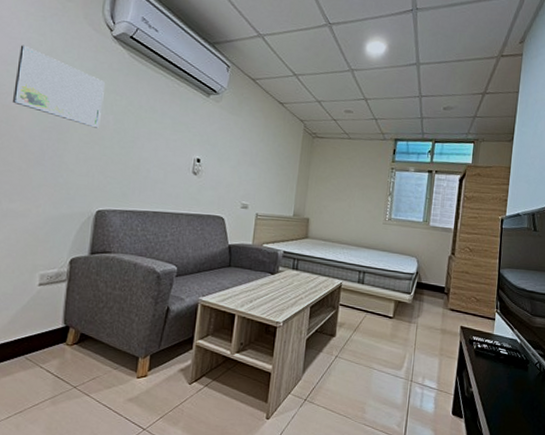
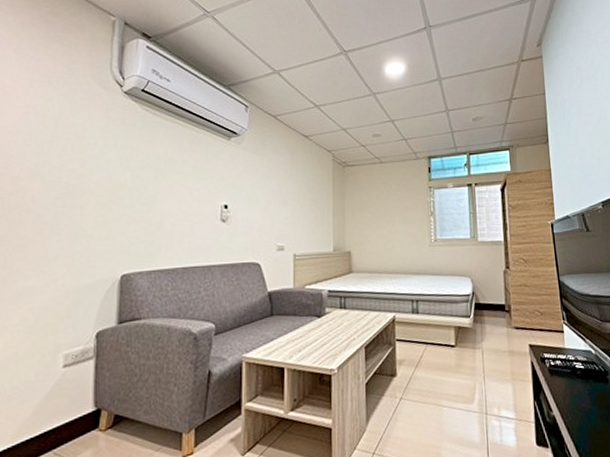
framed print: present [13,45,105,128] -> none [22,112,119,188]

